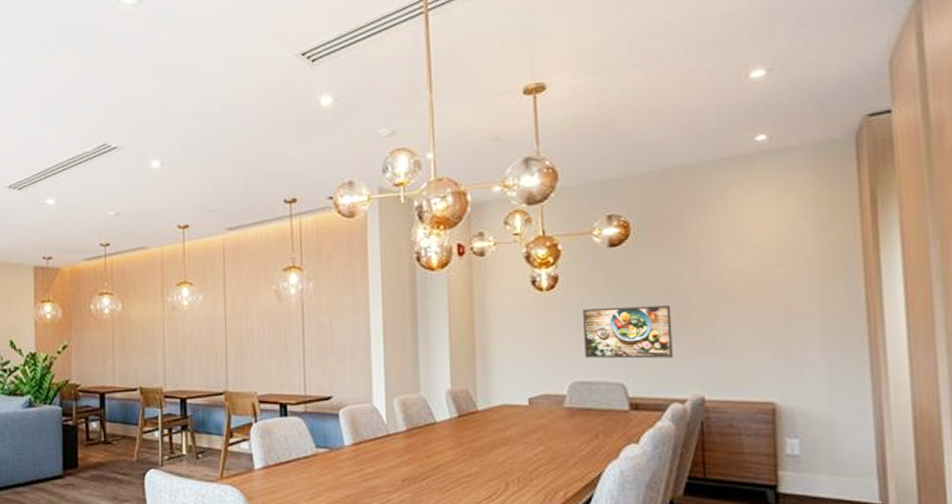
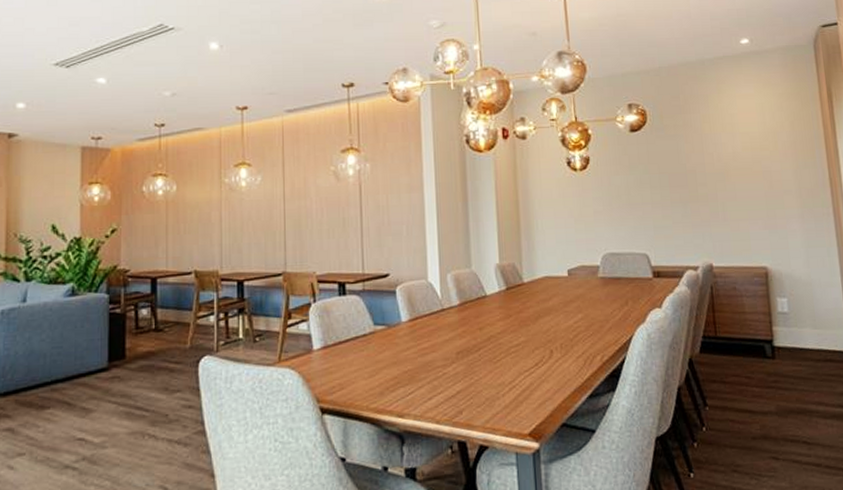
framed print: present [583,305,673,359] -> none [611,183,686,232]

